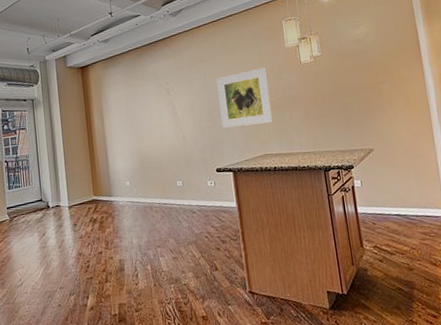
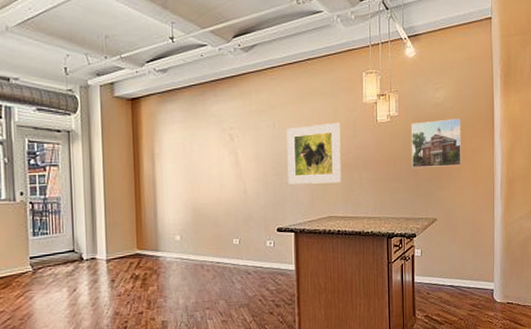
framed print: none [335,51,392,103] -> present [411,119,461,169]

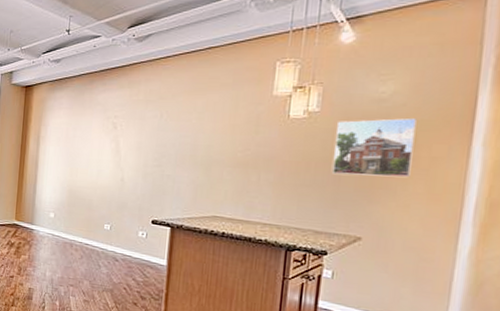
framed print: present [287,122,341,184] -> none [170,116,240,182]

